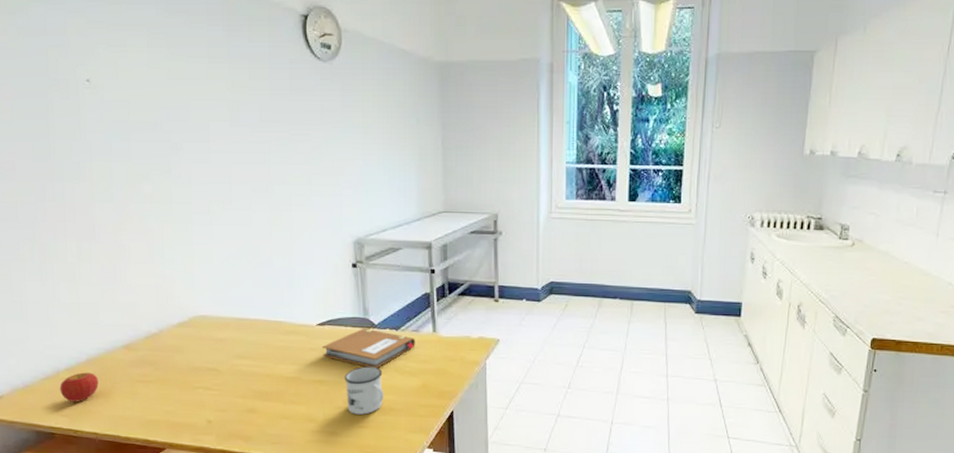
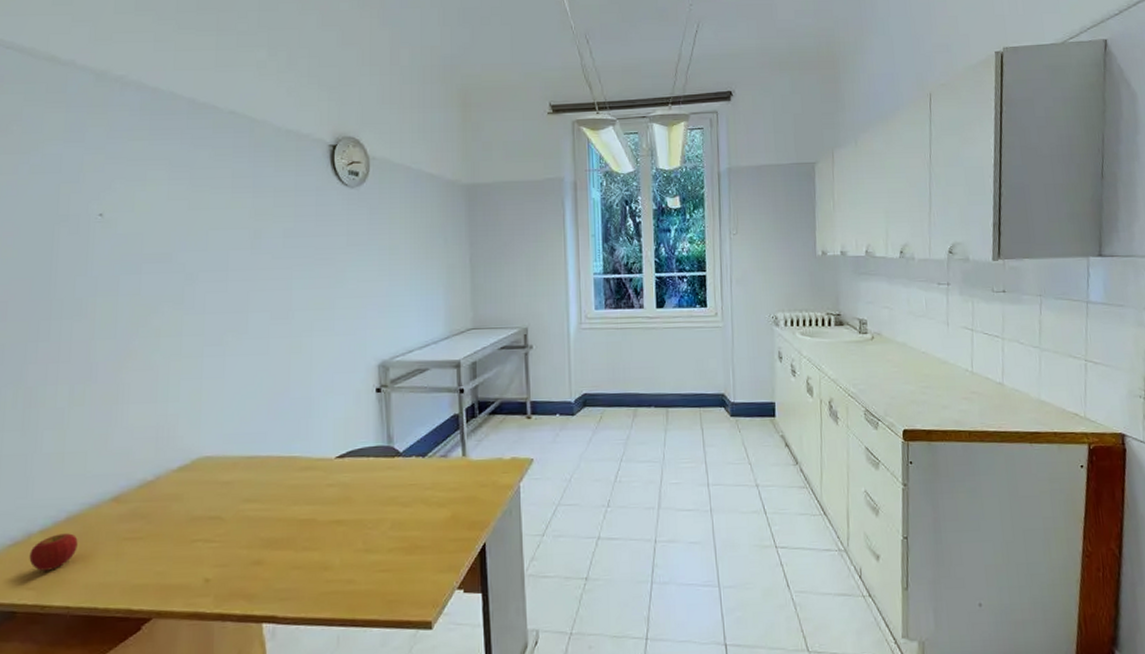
notebook: present [322,328,415,368] -> none [341,457,444,502]
mug: present [344,366,384,415] -> none [365,500,409,557]

